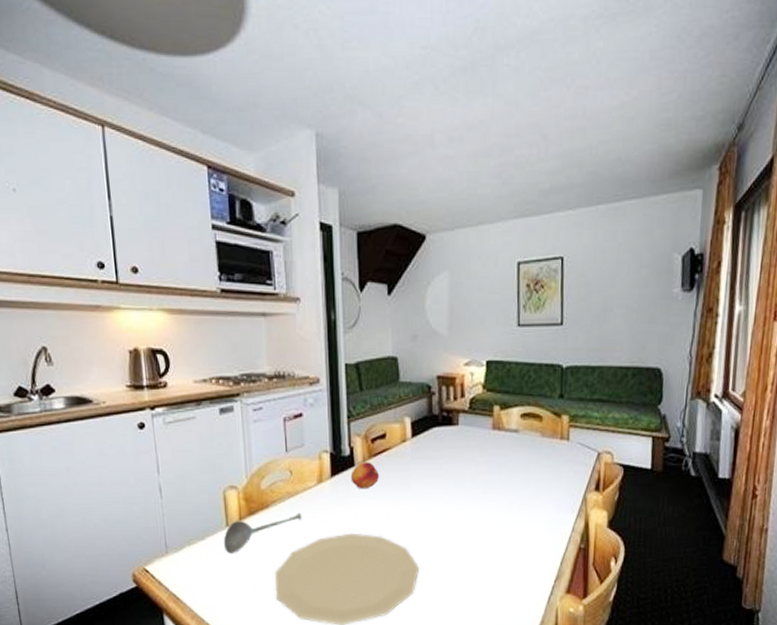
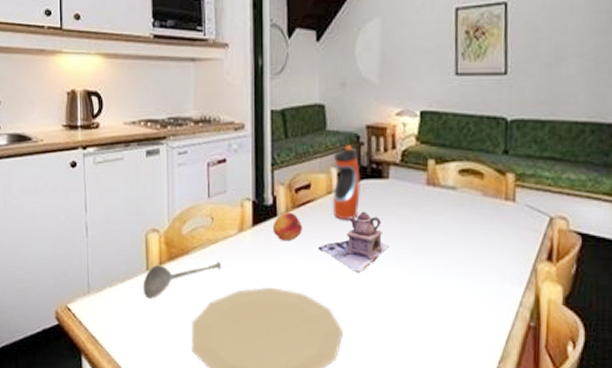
teapot: none [394,457,460,514] -> present [317,211,389,273]
water bottle: none [407,395,433,466] -> present [332,145,360,221]

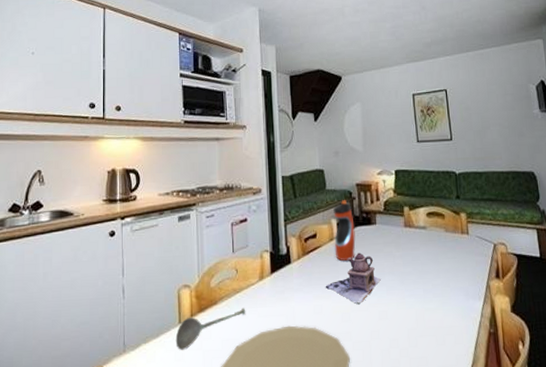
fruit: present [272,212,303,242] -> none [287,259,313,284]

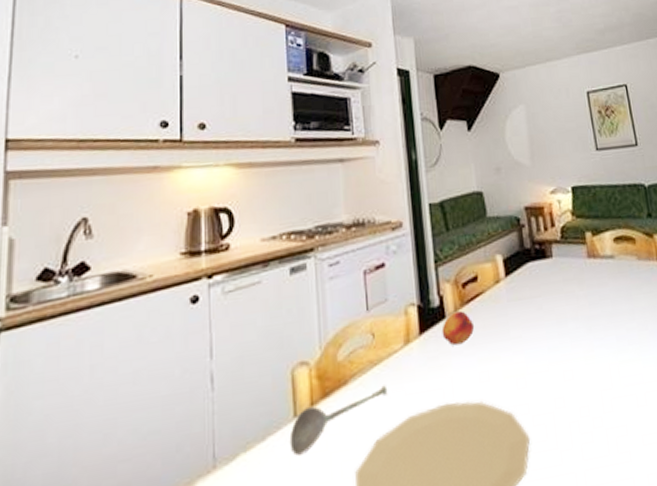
fruit: none [287,259,313,284] -> present [442,311,475,346]
teapot: present [325,252,381,305] -> none [492,295,563,365]
water bottle: present [333,200,356,261] -> none [497,229,528,309]

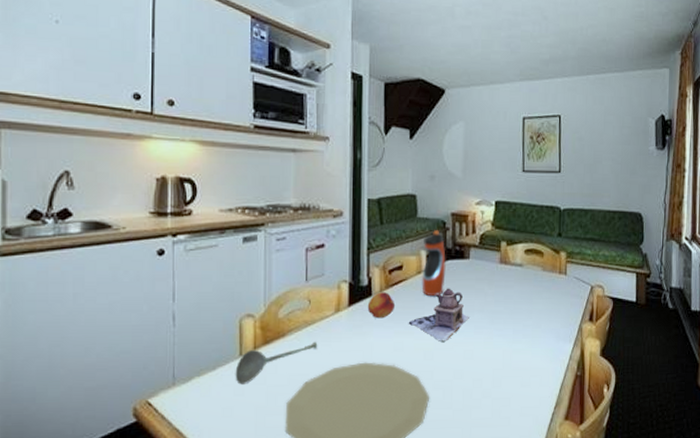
teapot: none [492,295,563,365] -> present [408,288,469,343]
water bottle: none [497,229,528,309] -> present [421,230,446,297]

